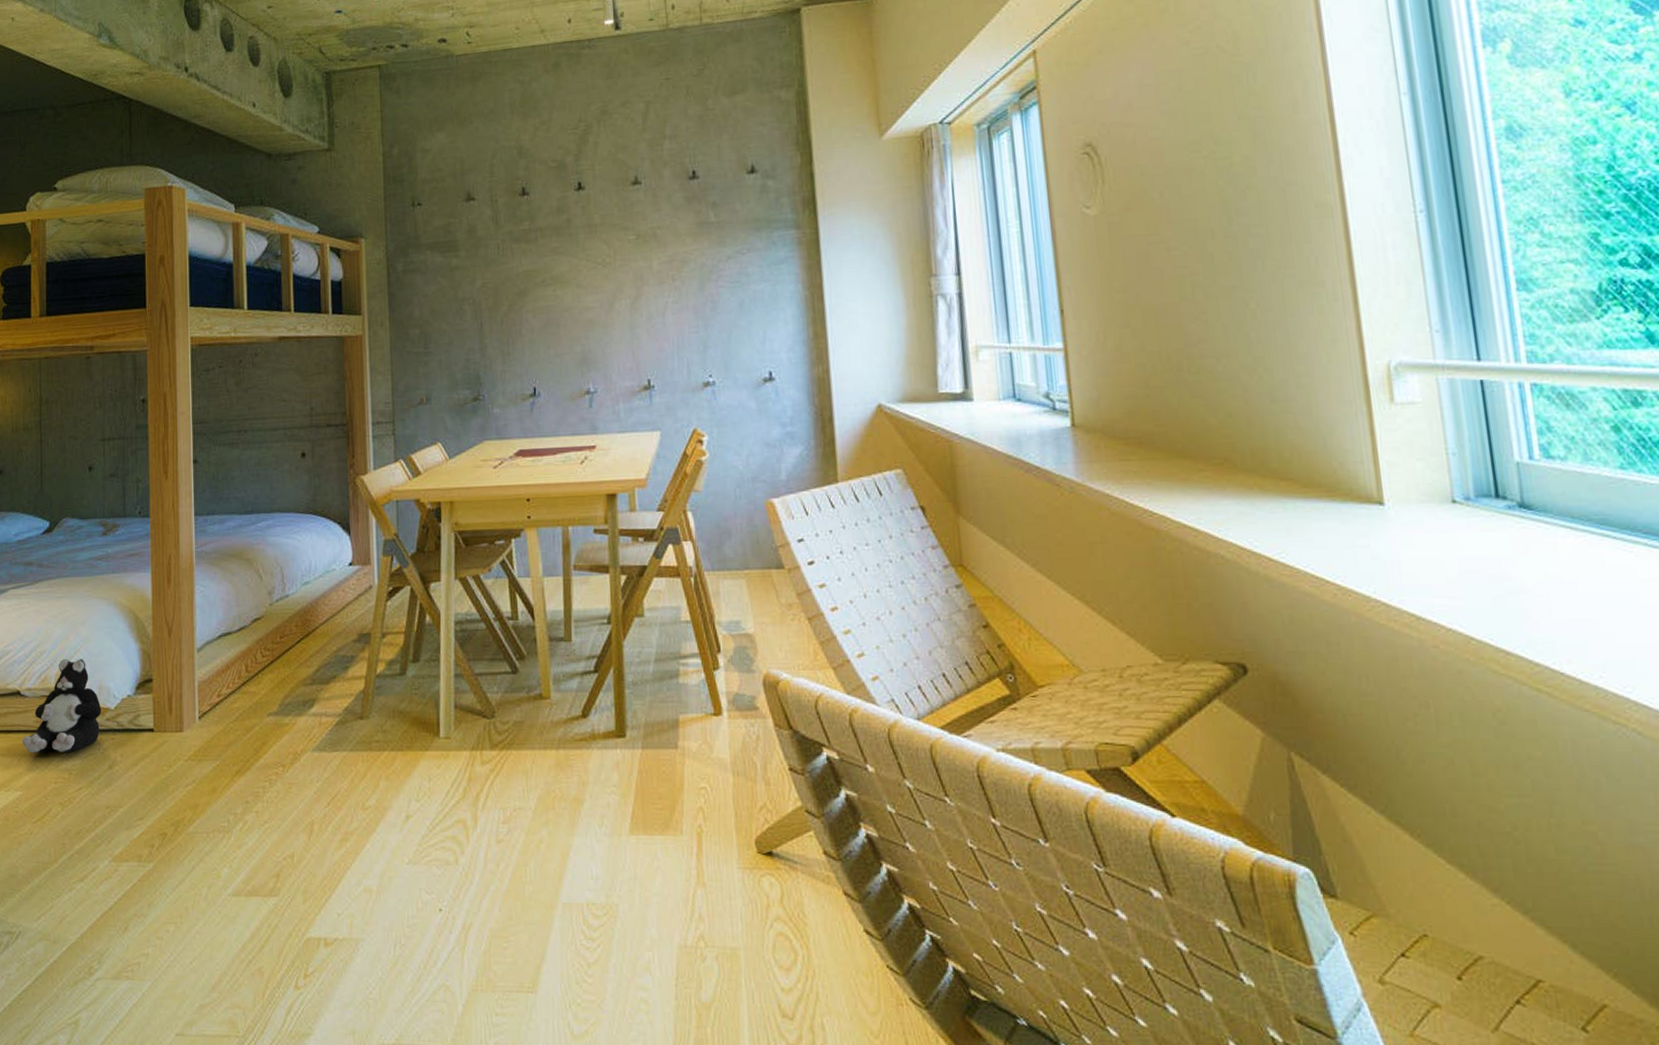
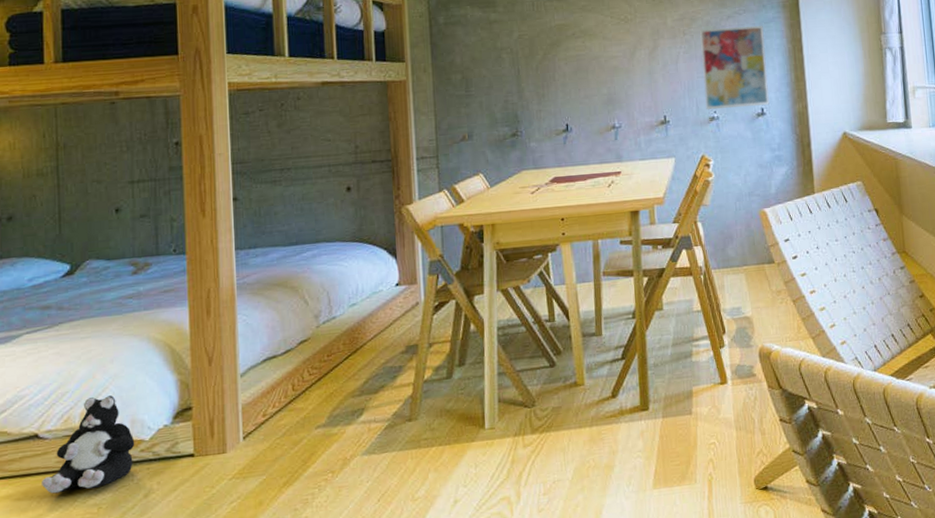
wall art: none [693,267,780,372] -> present [700,25,769,109]

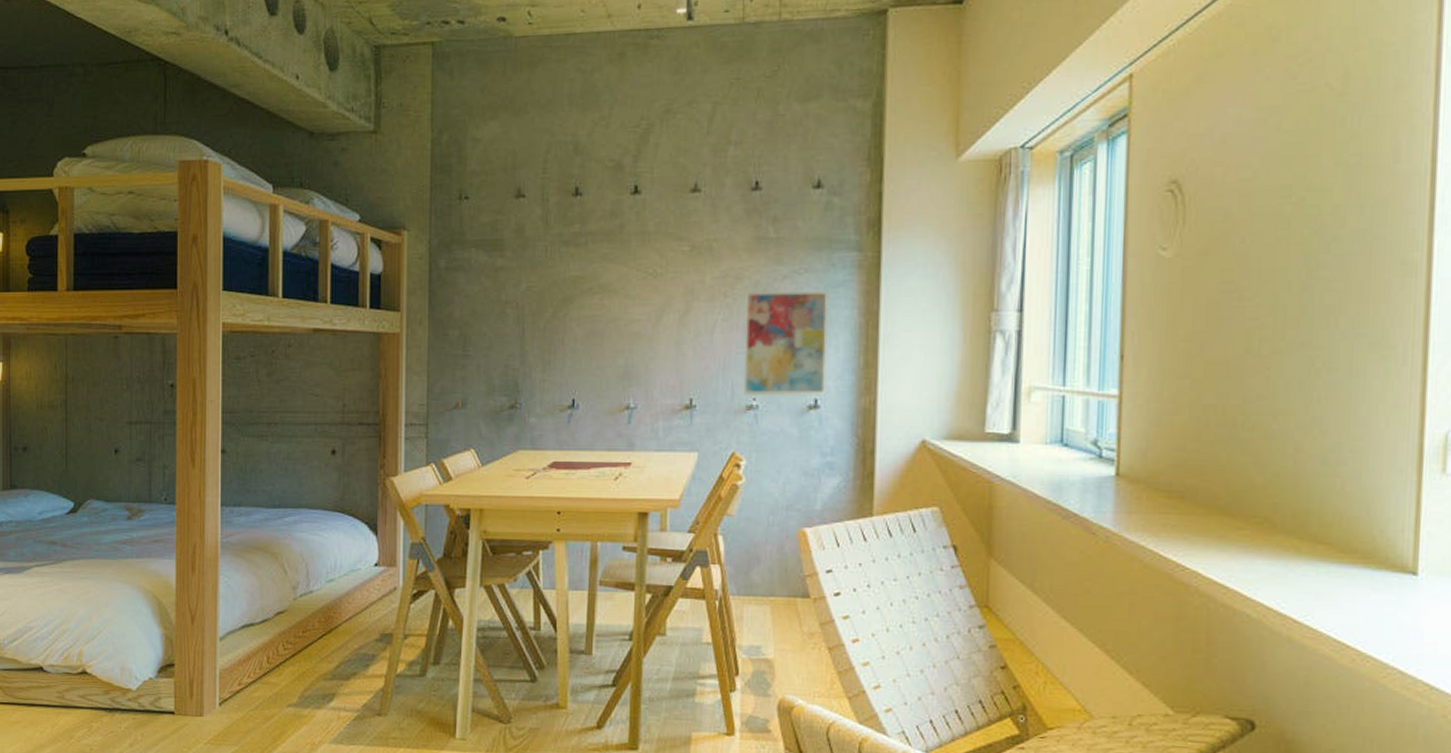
plush toy: present [42,395,135,494] -> none [44,639,124,730]

